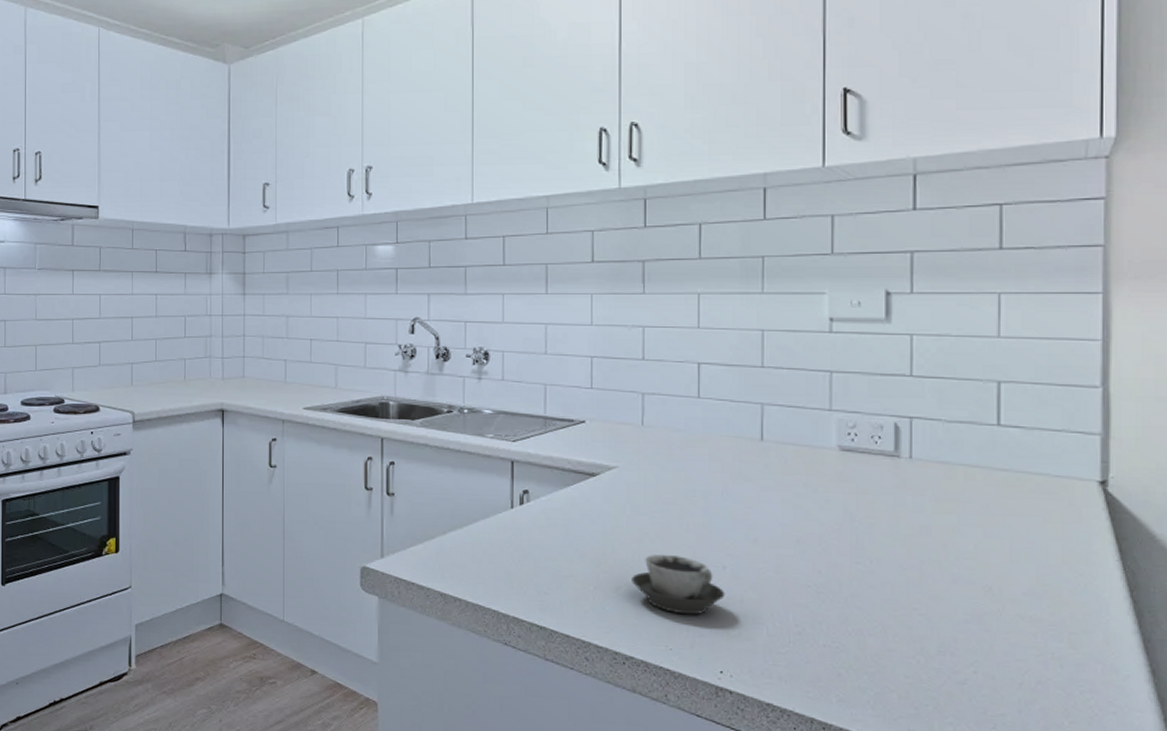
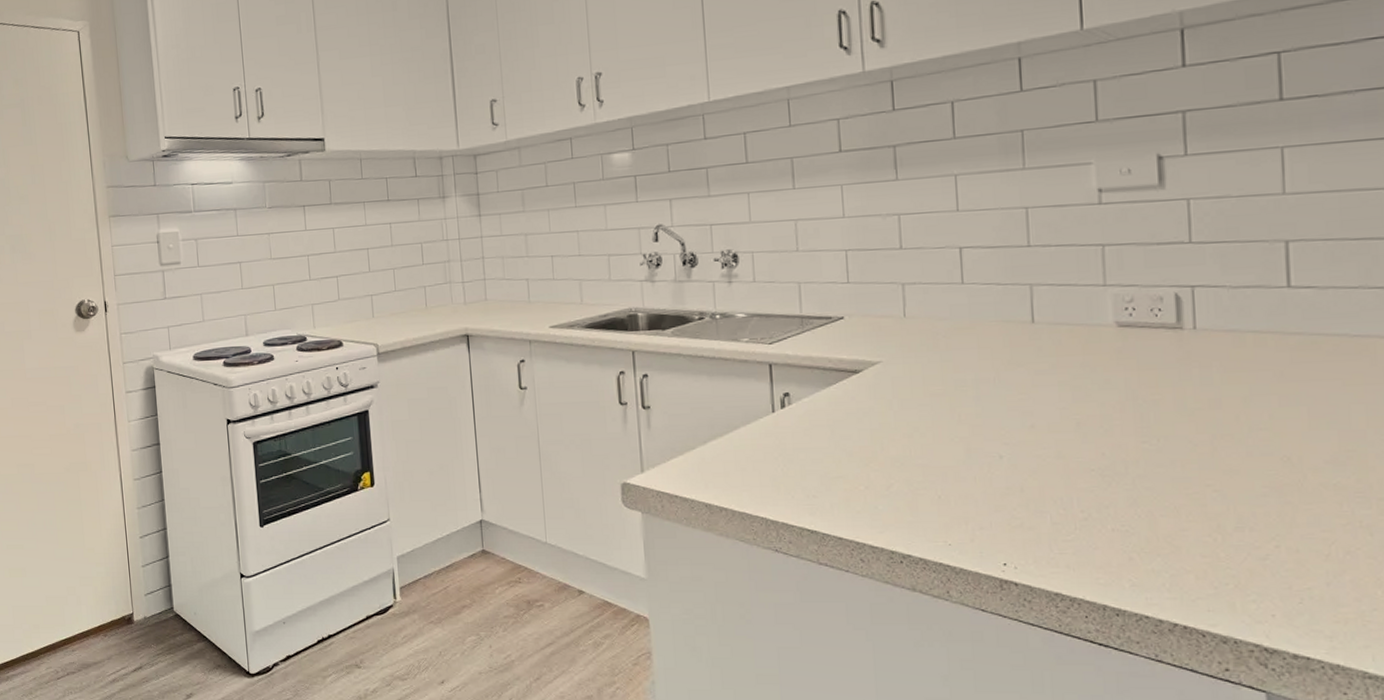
cup: present [632,554,725,615] -> none [904,447,1004,508]

